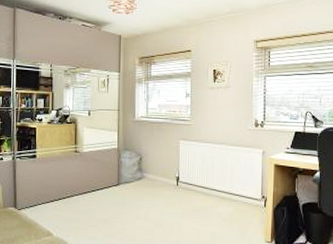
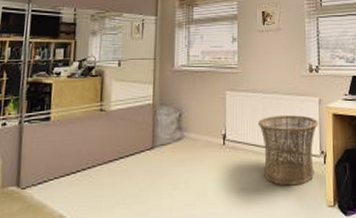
basket: none [207,164,262,223] -> present [258,115,319,186]

